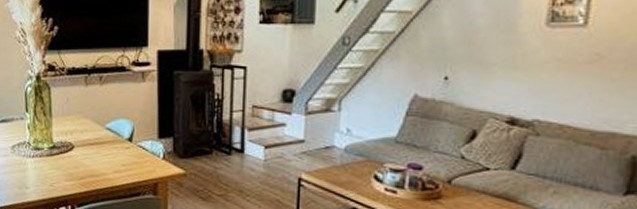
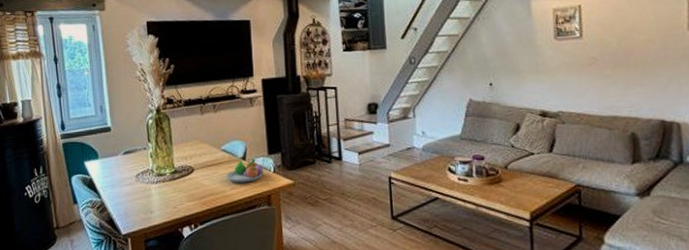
fruit bowl: none [108,141,152,167] -> present [225,158,264,183]

